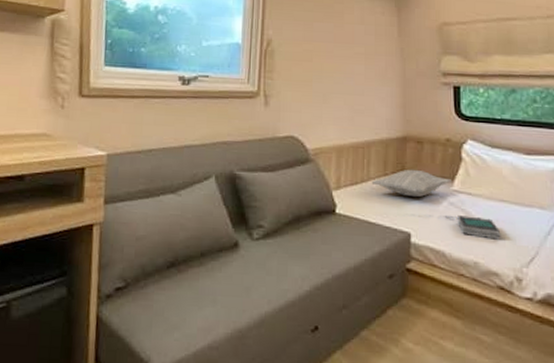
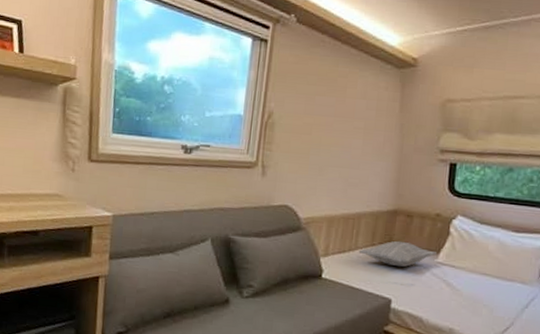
book: present [457,215,500,240] -> none [438,285,478,310]

